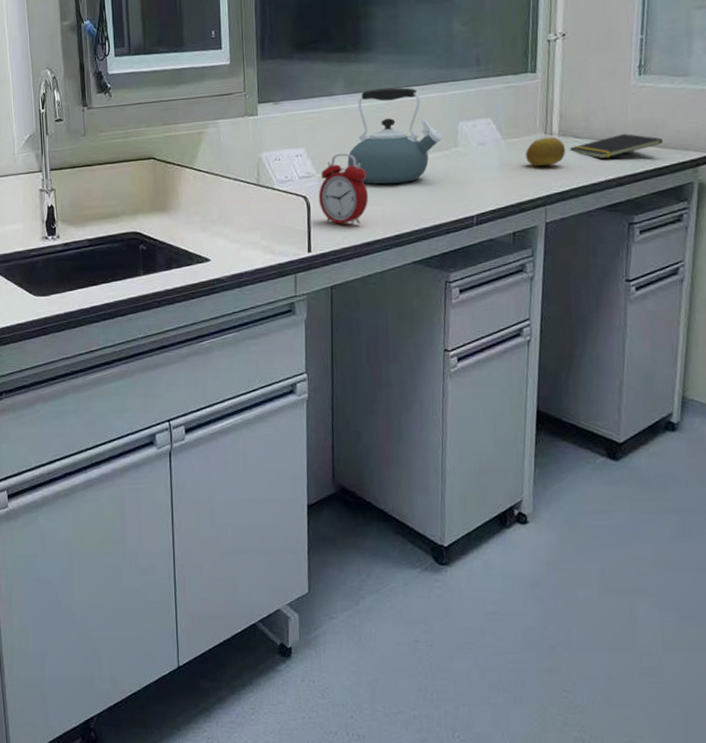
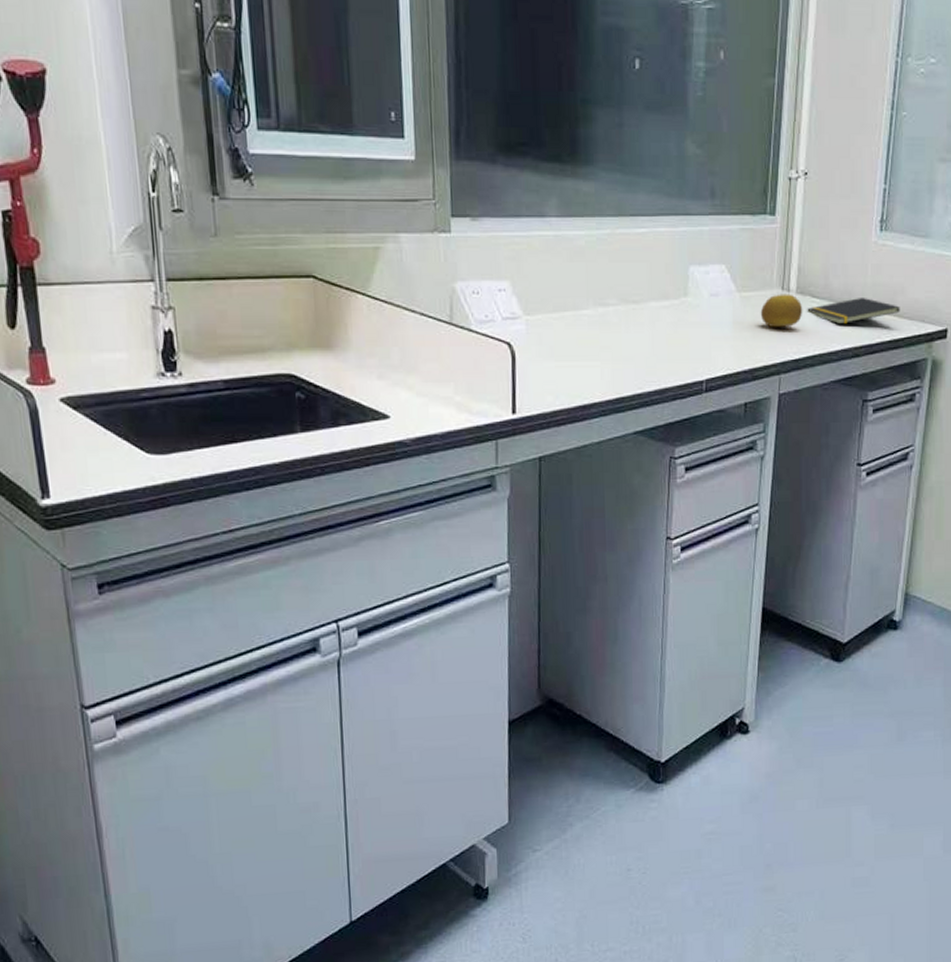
alarm clock: present [318,153,369,226] -> none [525,292,586,384]
kettle: present [347,87,443,184] -> none [561,214,671,335]

